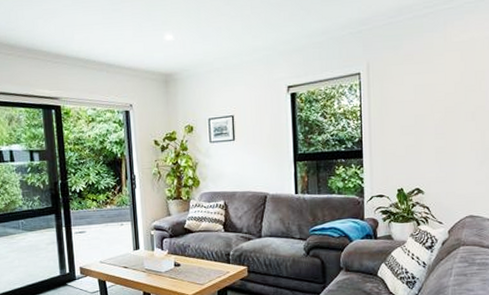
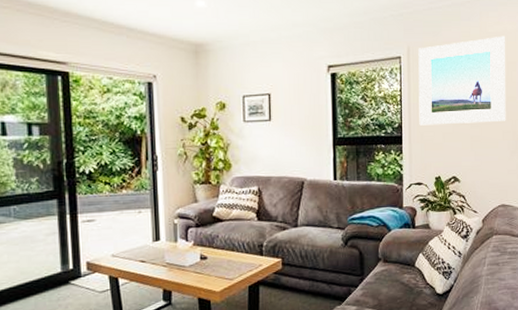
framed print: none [378,44,474,139] -> present [418,36,506,126]

